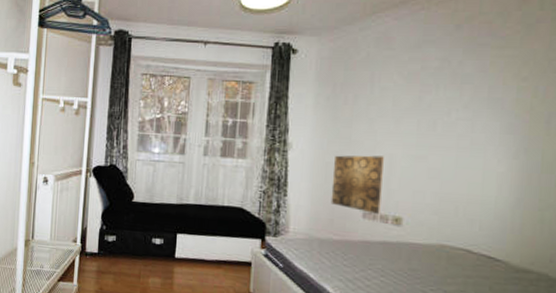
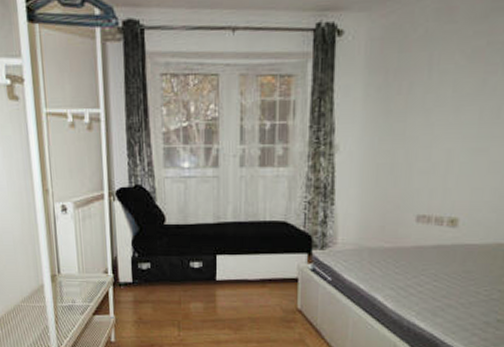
wall art: present [330,155,384,214] -> none [382,152,441,216]

